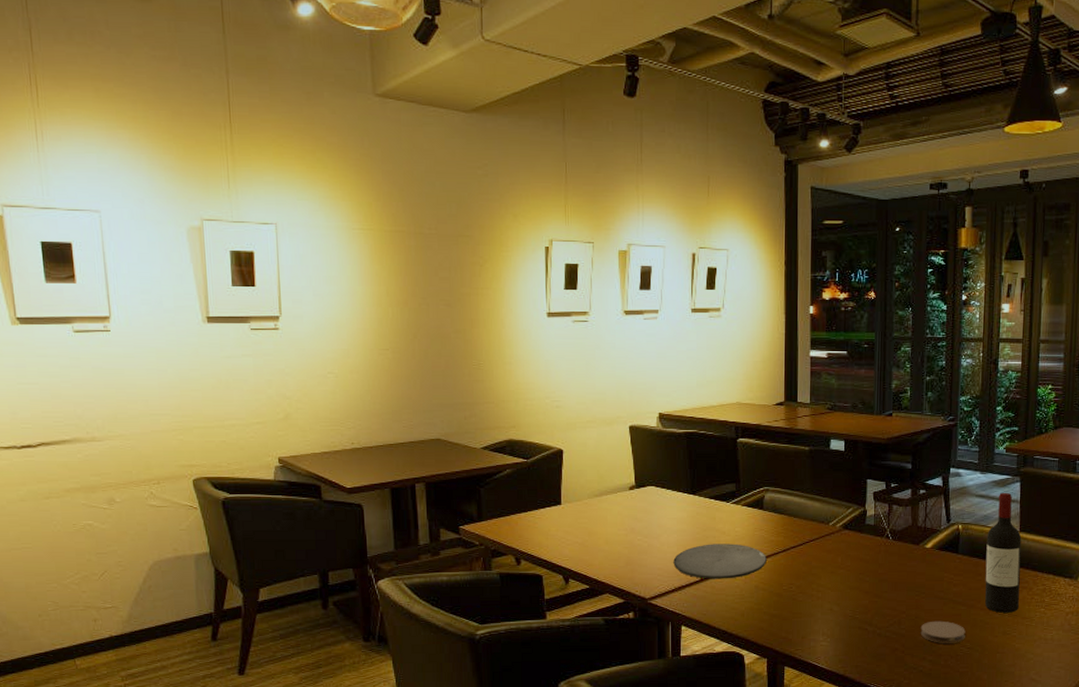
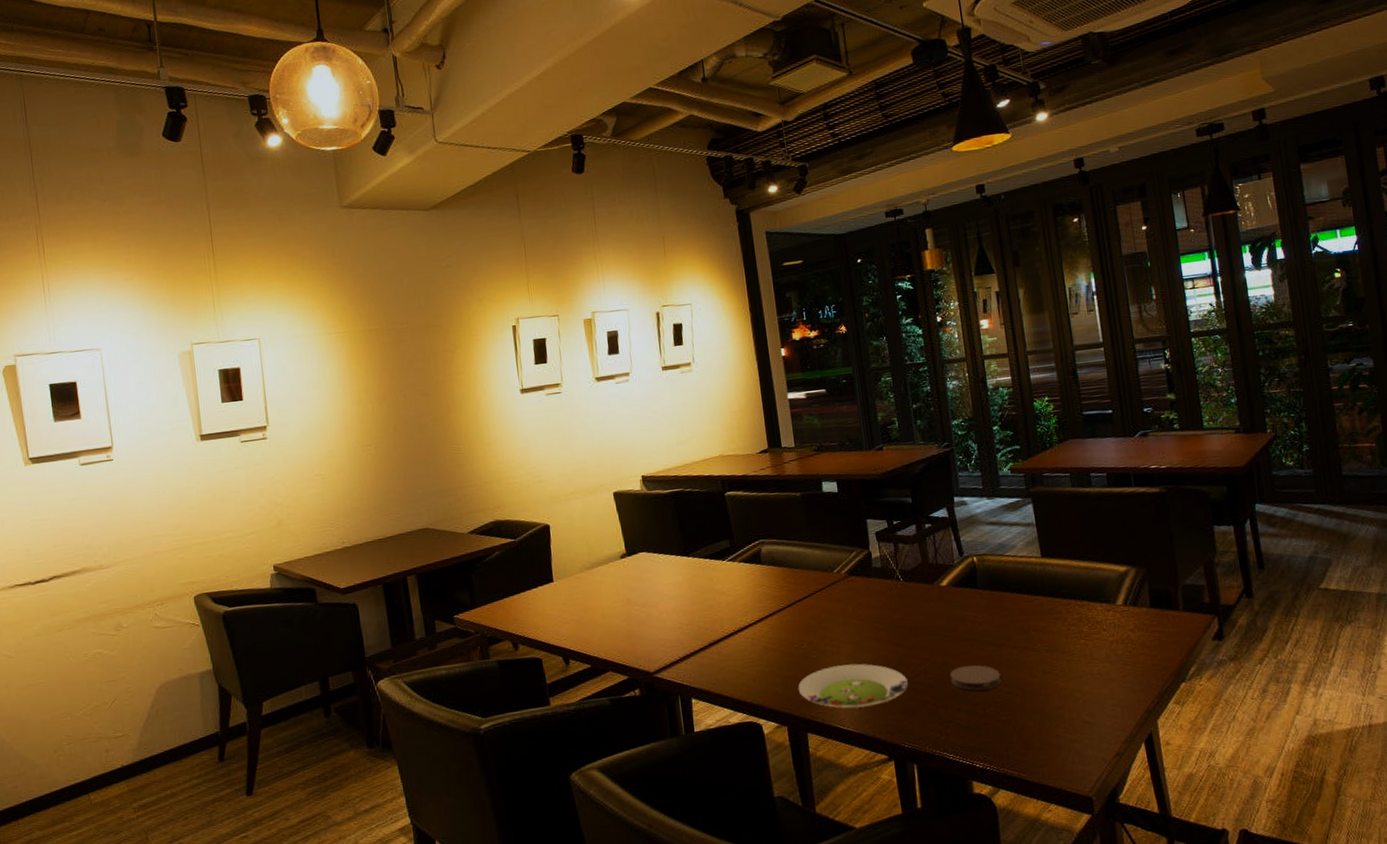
plate: present [673,543,767,579] -> none [674,603,773,645]
salad plate: none [781,609,883,649] -> present [798,663,909,709]
wine bottle: present [985,492,1022,613] -> none [1005,516,1055,650]

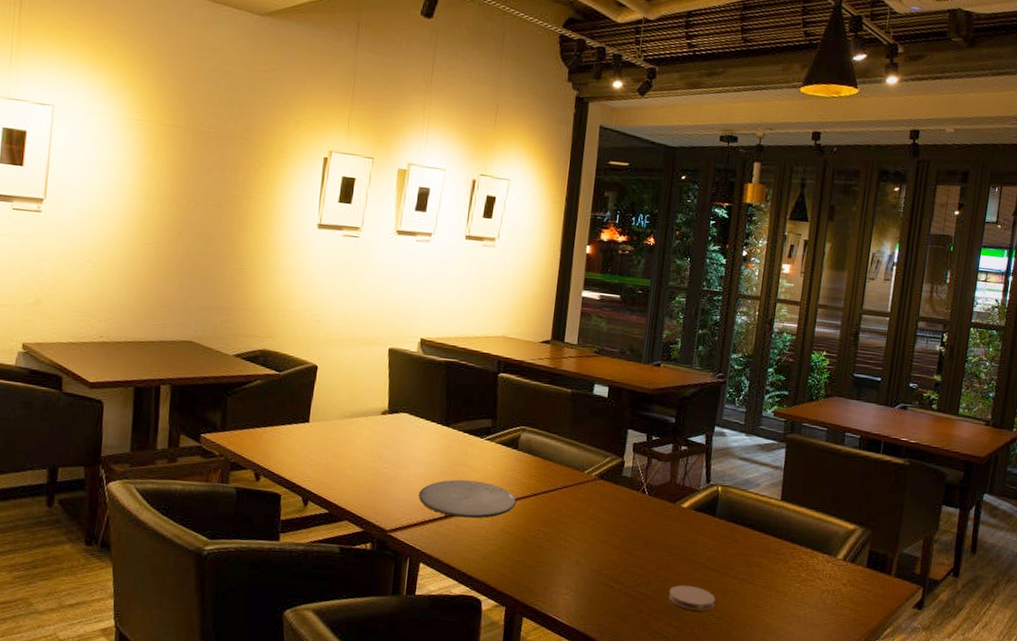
plate: none [674,603,773,645] -> present [418,479,516,519]
salad plate: present [798,663,909,709] -> none [524,560,630,605]

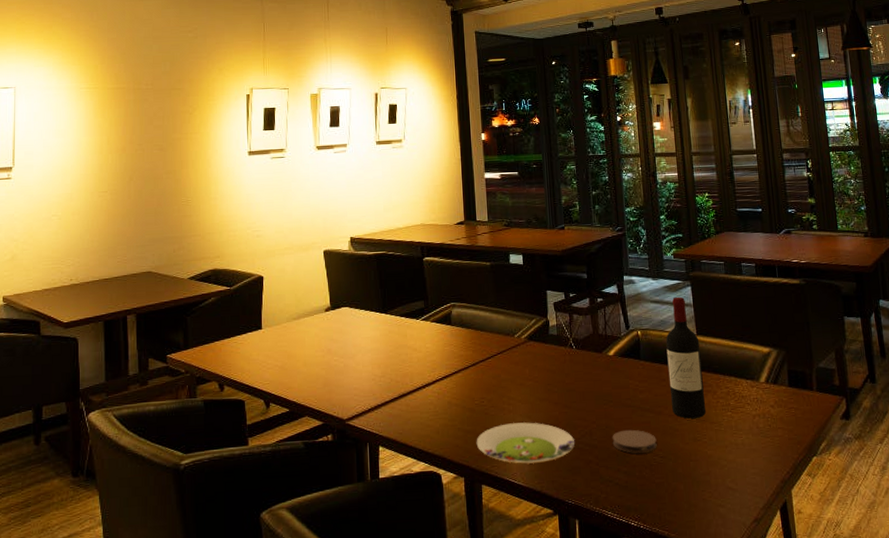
plate: present [418,479,516,519] -> none [368,360,458,397]
salad plate: none [524,560,630,605] -> present [476,422,575,464]
wine bottle: none [738,457,783,585] -> present [665,296,706,419]

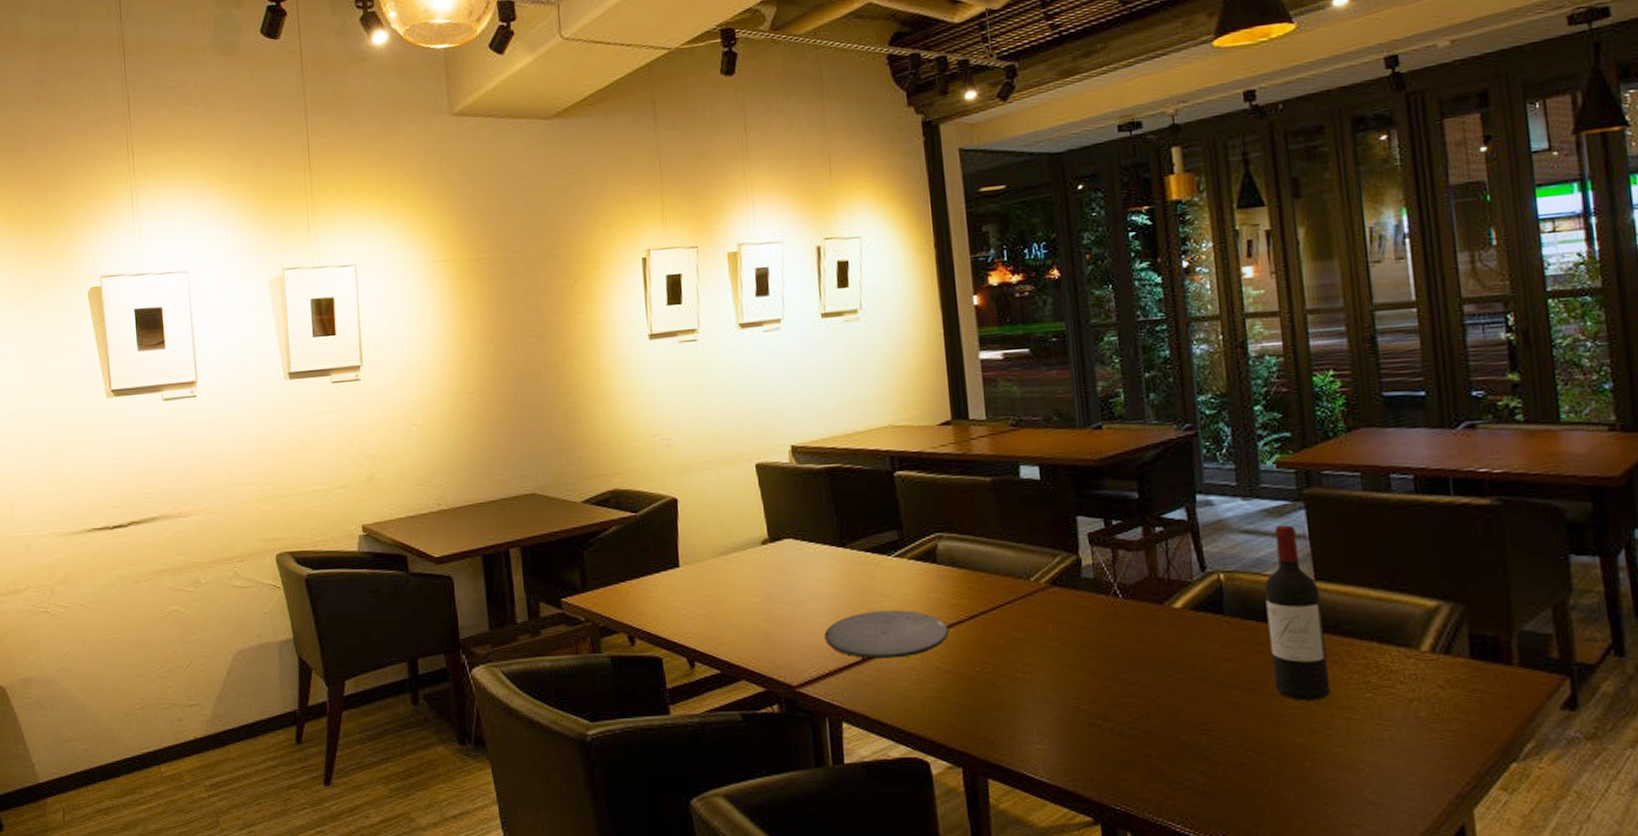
plate: none [368,360,458,397] -> present [824,610,949,659]
salad plate: present [476,422,575,464] -> none [978,698,1125,754]
coaster: present [612,429,657,453] -> none [1180,712,1252,746]

